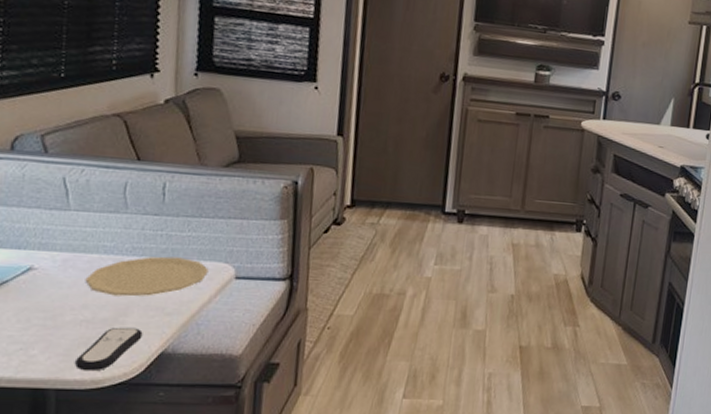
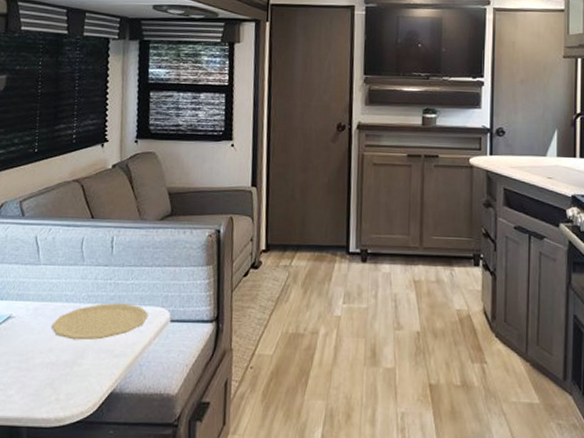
remote control: present [75,327,143,372] -> none [43,368,96,410]

